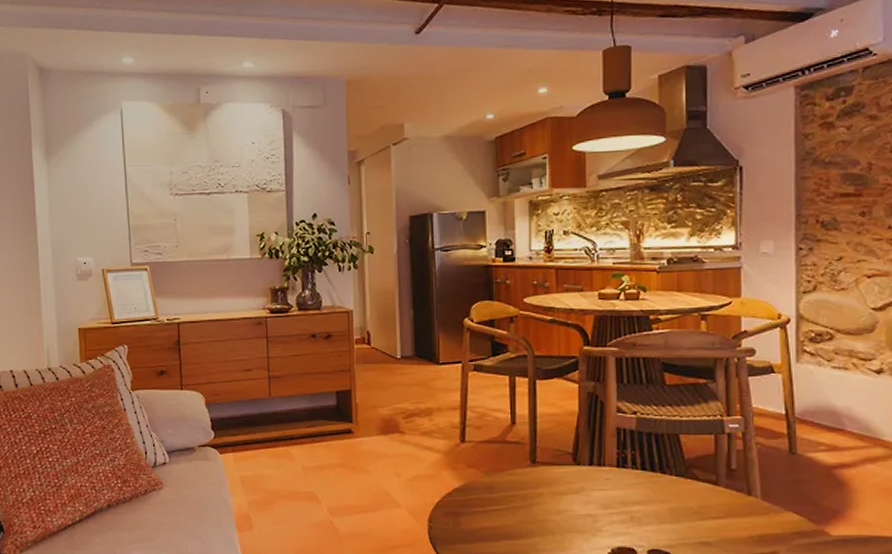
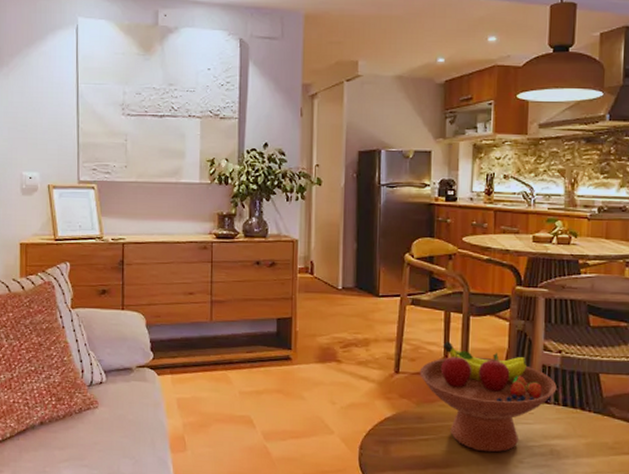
fruit bowl: none [486,407,634,522] -> present [419,341,557,453]

